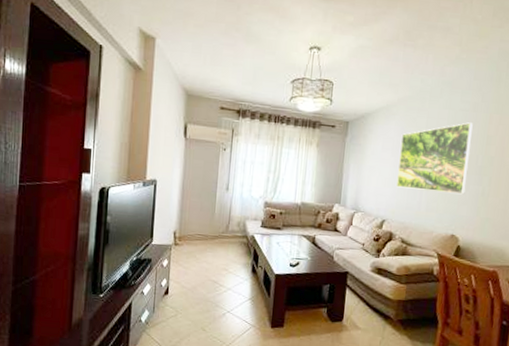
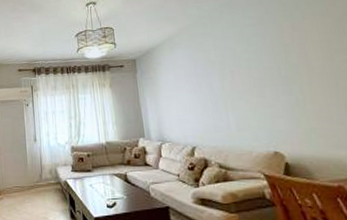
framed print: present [397,122,473,195] -> none [192,35,277,112]

